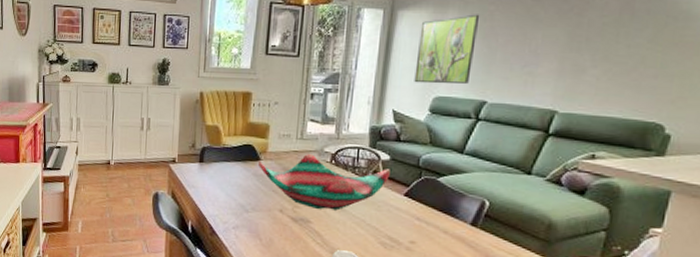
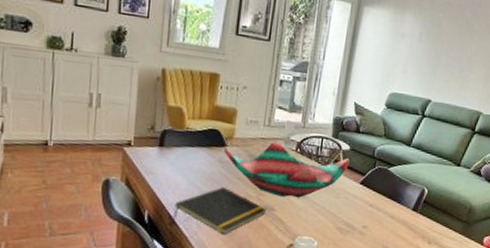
notepad: none [214,199,303,246] -> present [173,186,267,234]
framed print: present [414,14,480,84] -> none [374,19,431,83]

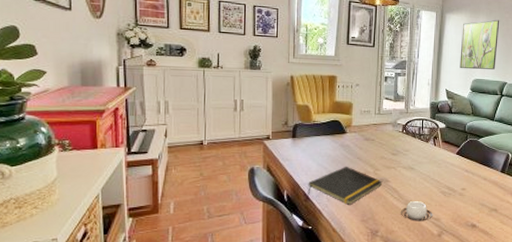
decorative bowl: present [224,140,350,198] -> none [345,125,446,170]
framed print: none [374,19,431,83] -> present [459,19,500,70]

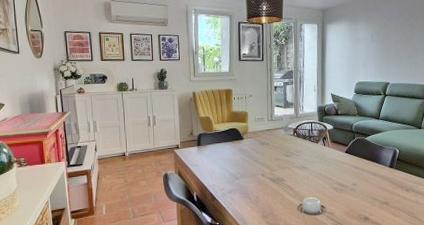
notepad: present [308,166,383,205] -> none [213,168,279,203]
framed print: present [459,19,500,70] -> none [342,25,379,74]

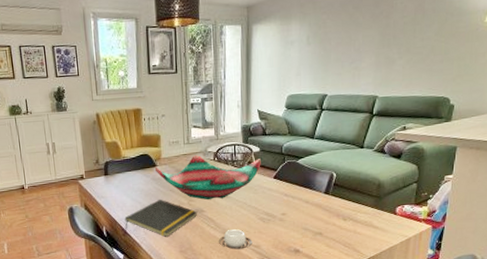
notepad: none [213,168,279,203] -> present [124,199,198,237]
decorative bowl: none [243,130,334,170] -> present [155,154,261,200]

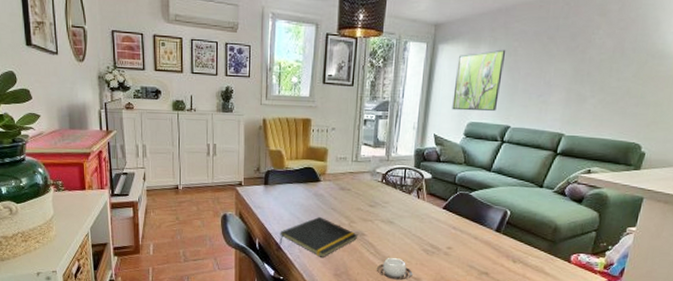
decorative bowl: present [155,154,261,200] -> none [319,174,432,224]
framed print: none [271,23,316,86] -> present [452,49,506,111]

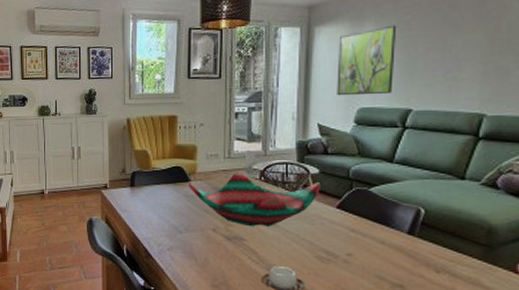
notepad: present [279,216,358,257] -> none [149,219,237,266]
decorative bowl: none [319,174,432,224] -> present [189,171,320,227]

